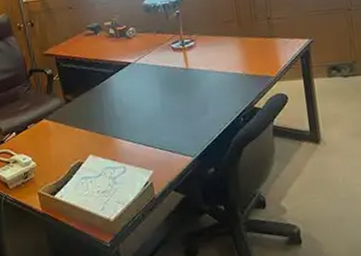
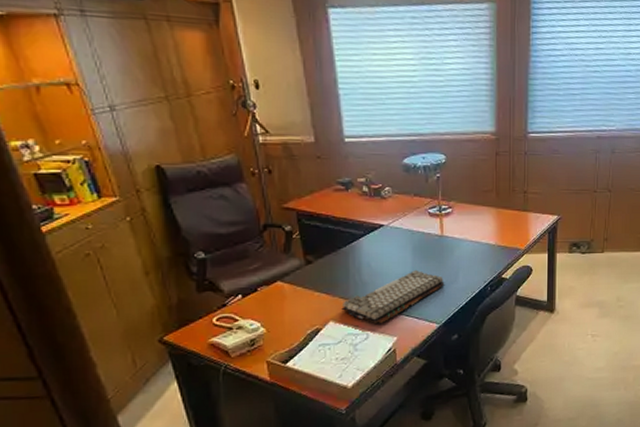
keyboard: none [99,103,195,157] -> present [341,269,445,323]

